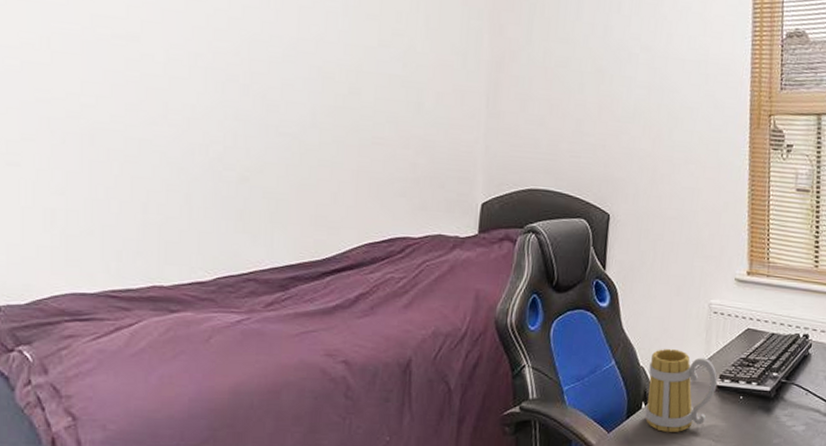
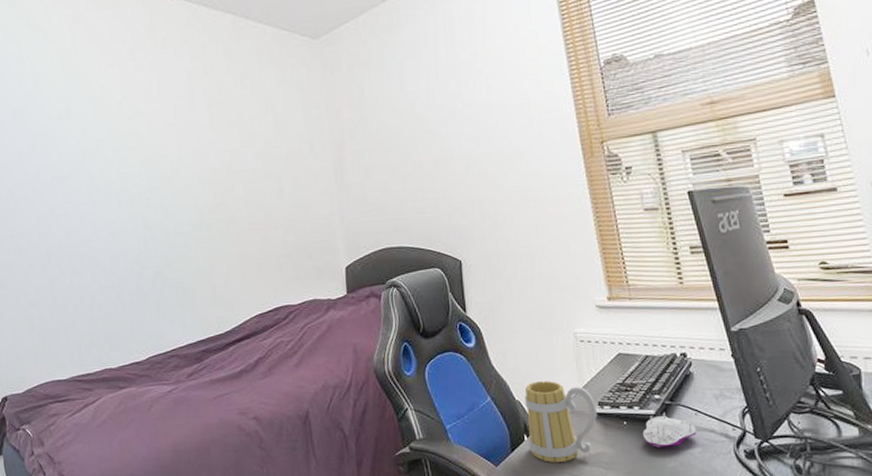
computer mouse: none [755,390,805,424] -> present [642,412,697,447]

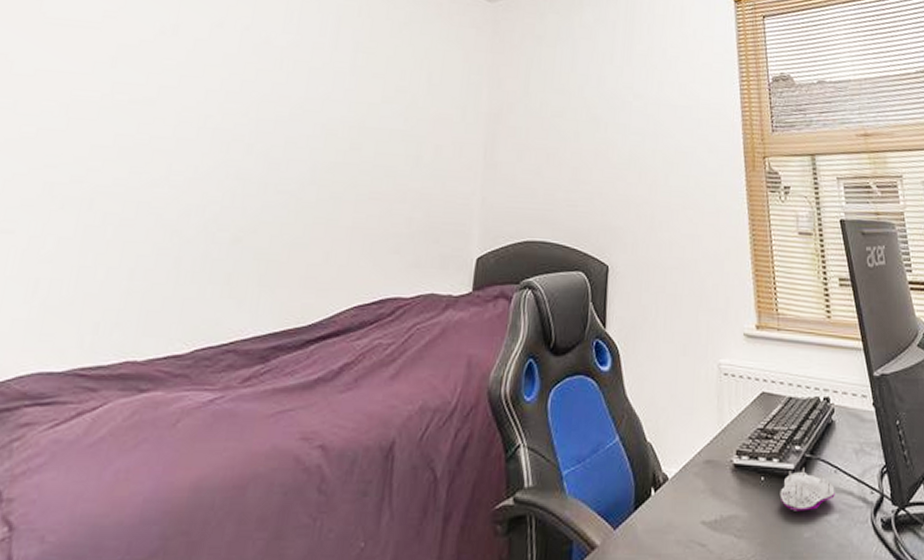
mug: present [525,381,598,463] -> none [655,420,735,528]

